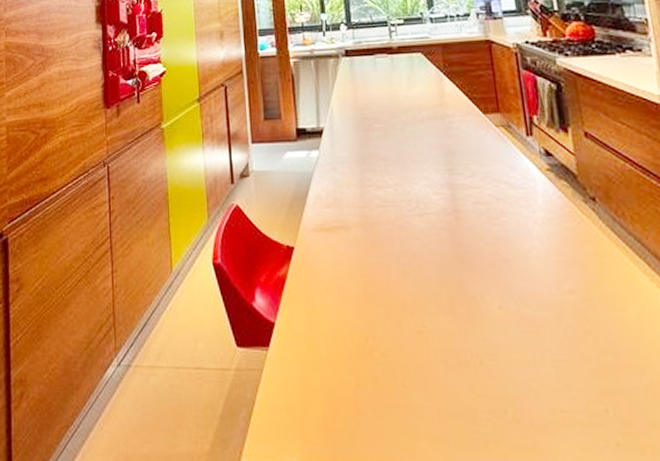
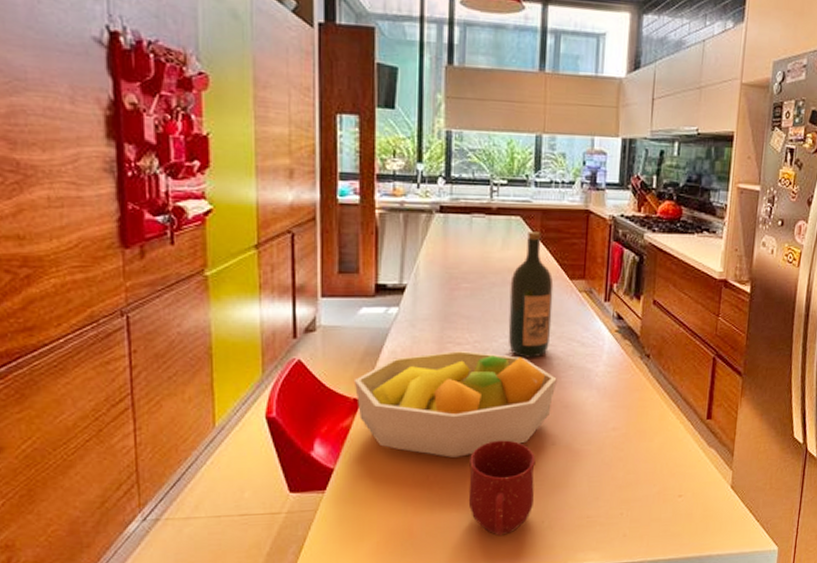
fruit bowl: none [285,194,490,319] -> present [353,350,557,459]
mug: none [408,299,490,426] -> present [468,440,536,537]
wine bottle: none [421,67,474,203] -> present [508,232,554,358]

